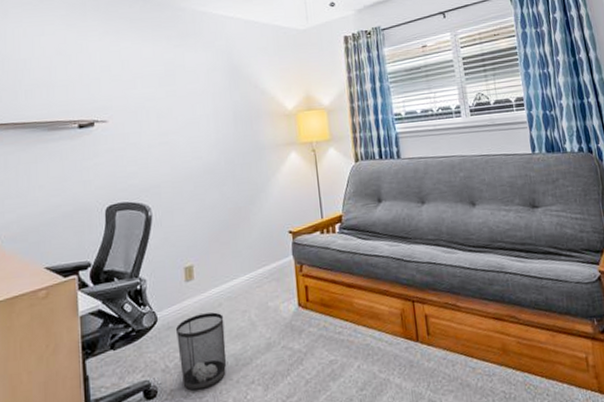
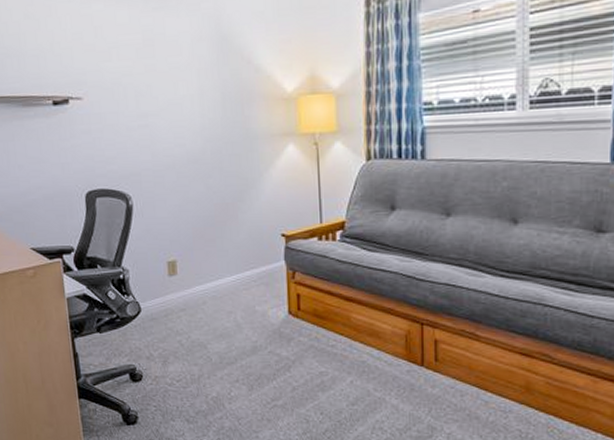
waste bin: present [175,312,227,391] -> none [159,309,211,380]

